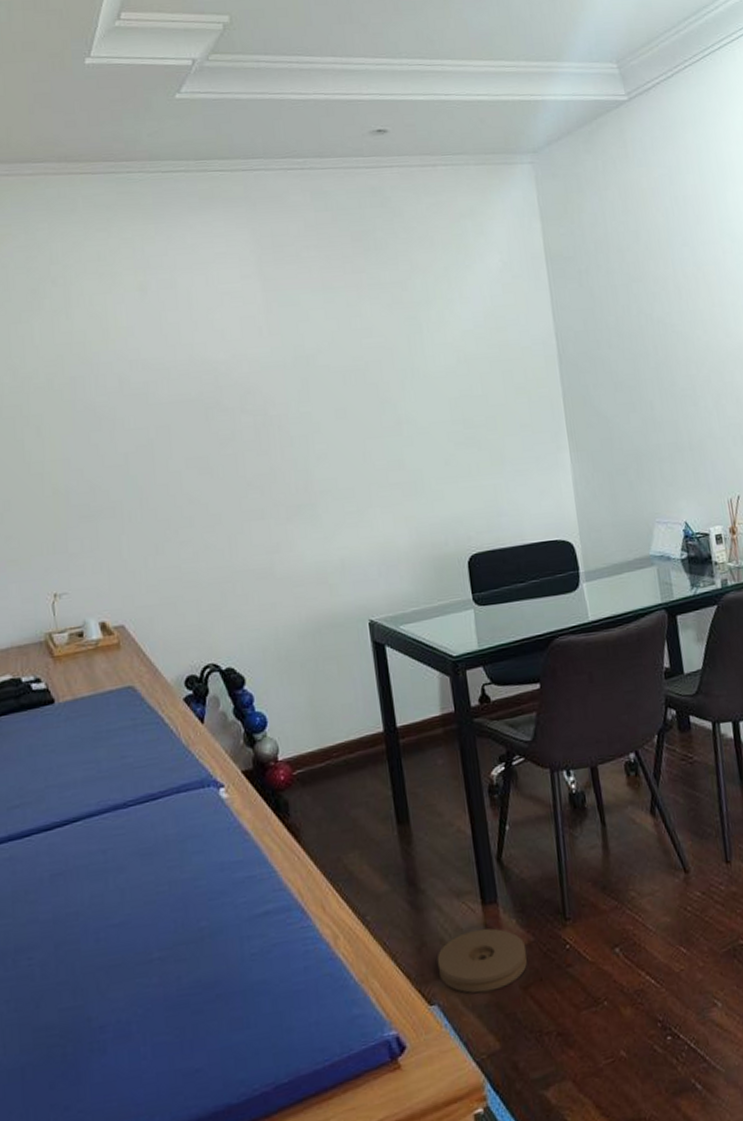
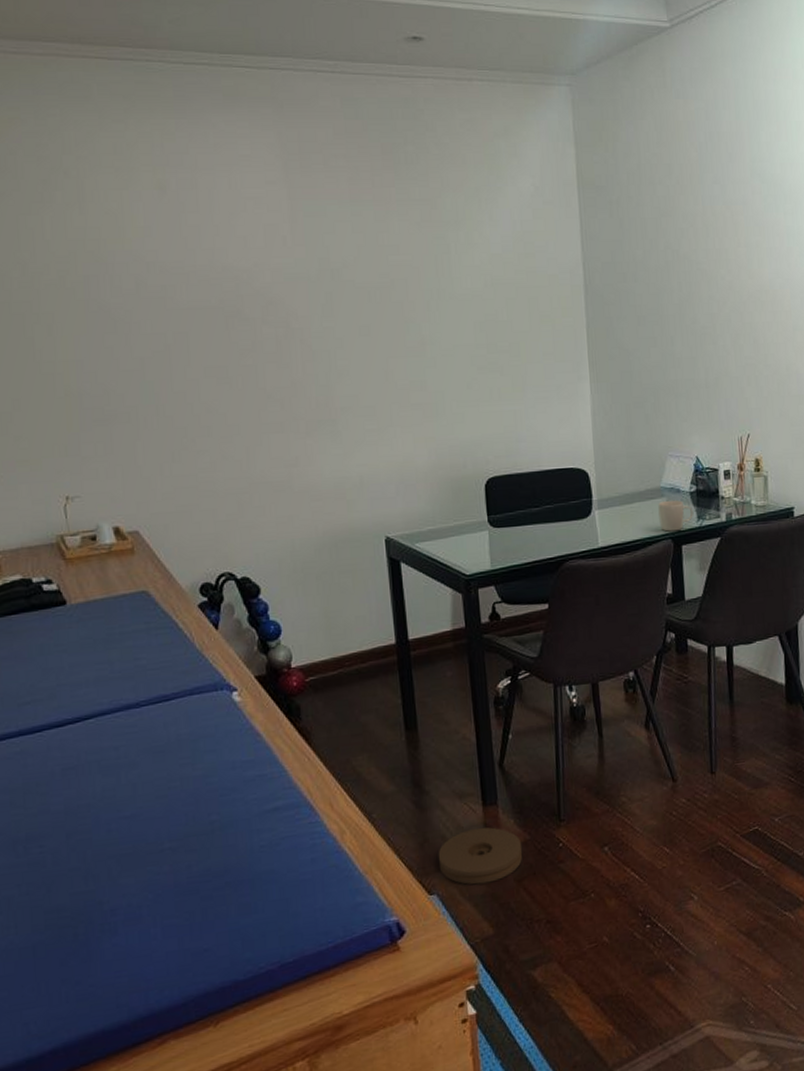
mug: none [648,568,686,602] -> present [658,500,693,532]

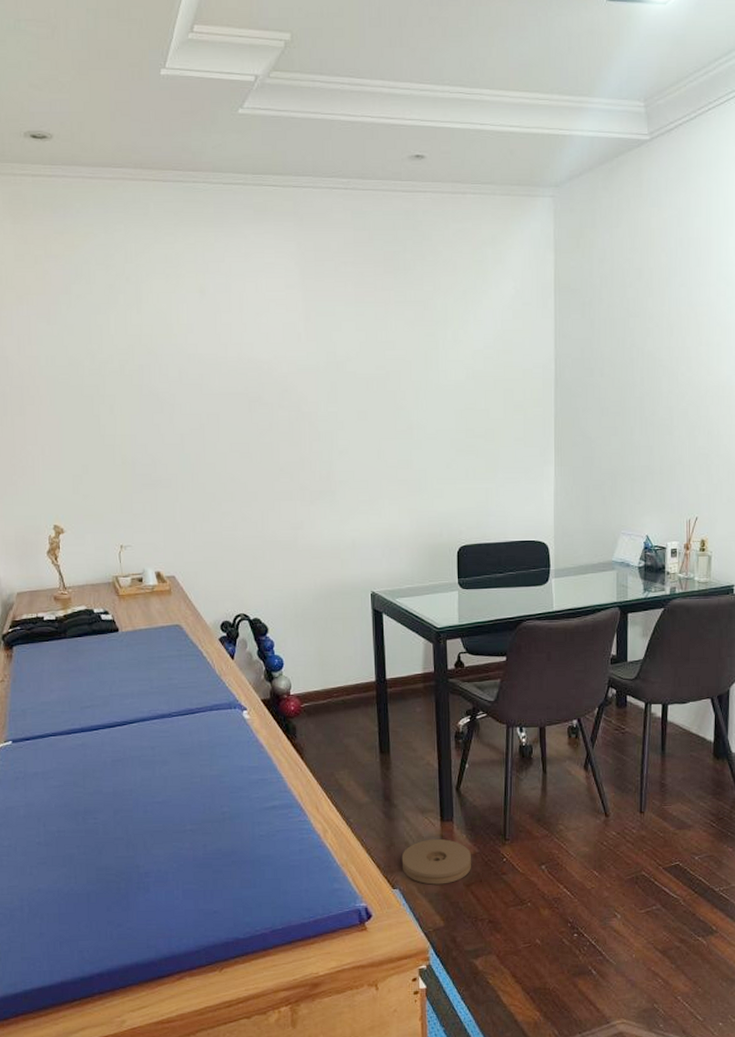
mug: present [658,500,693,532] -> none [609,573,640,601]

